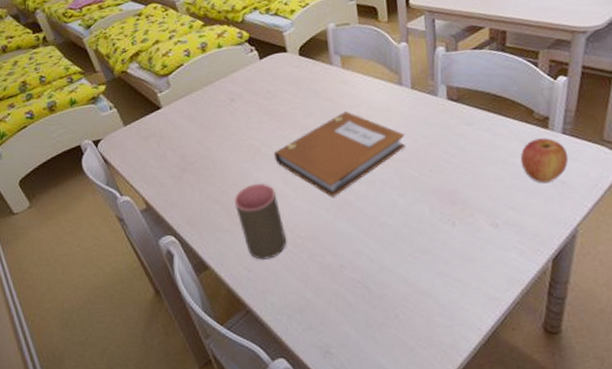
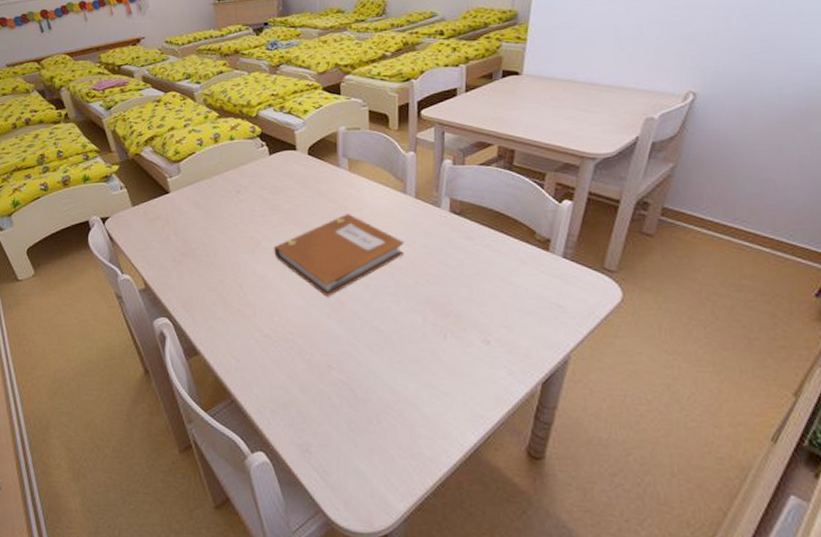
cup: present [234,182,287,260] -> none [230,275,278,351]
apple: present [520,138,569,184] -> none [518,260,567,306]

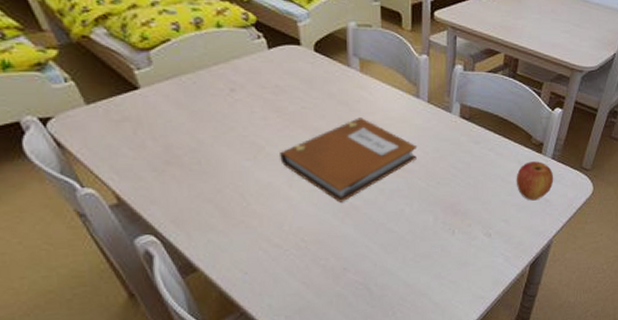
apple: none [518,260,567,306] -> present [516,161,554,201]

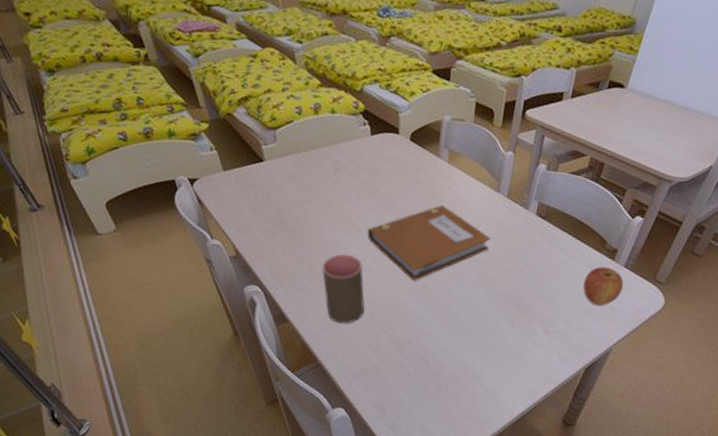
cup: none [230,183,289,262] -> present [321,254,365,324]

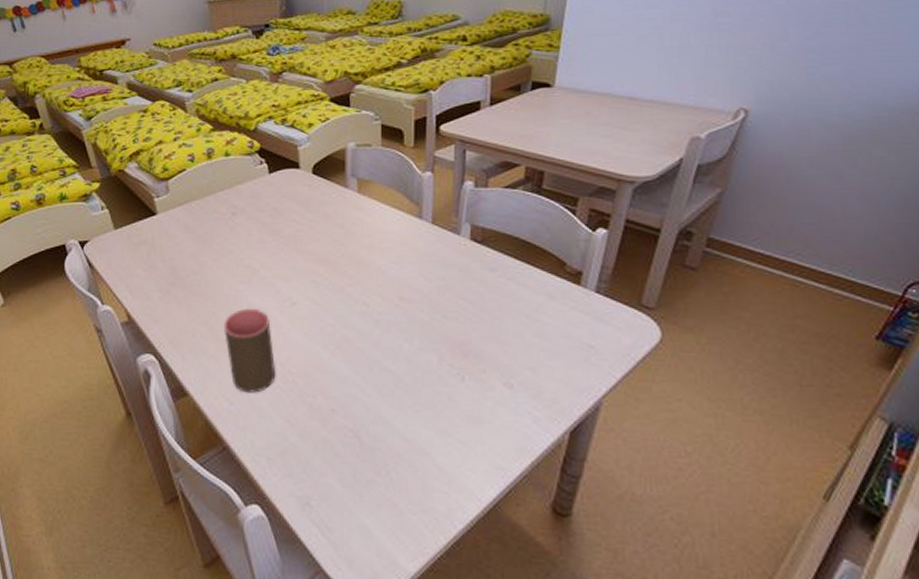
notebook: present [367,205,491,281] -> none [273,241,420,333]
apple: present [583,266,624,306] -> none [545,295,600,346]

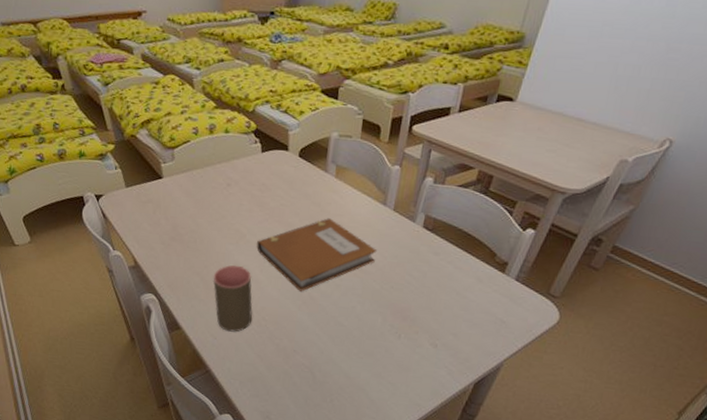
notebook: none [273,241,420,333] -> present [257,218,377,292]

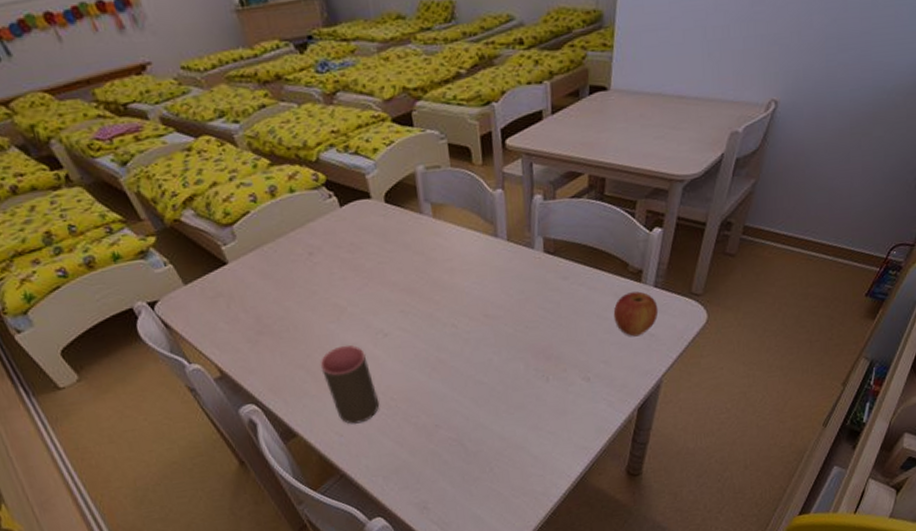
notebook: present [257,218,377,292] -> none [362,266,501,357]
apple: none [472,279,515,320] -> present [613,291,659,337]

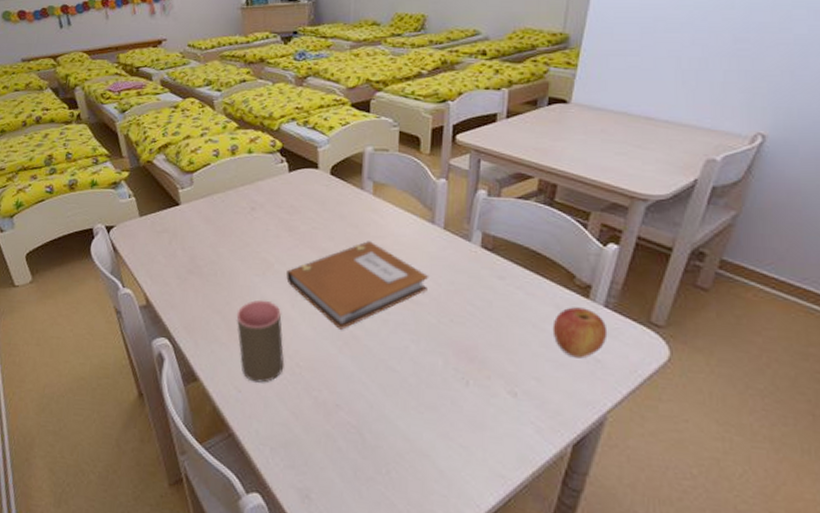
notebook: none [362,266,501,357] -> present [286,241,429,330]

